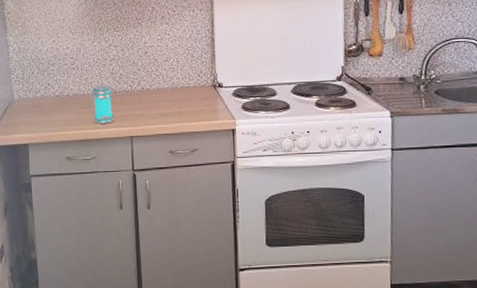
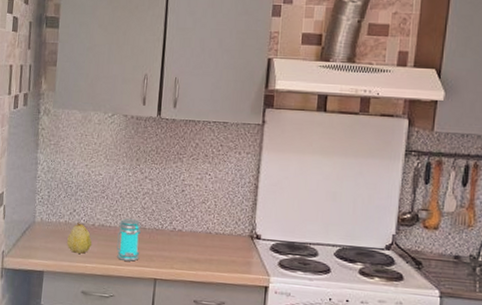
fruit: none [46,94,69,123] -> present [67,221,92,254]

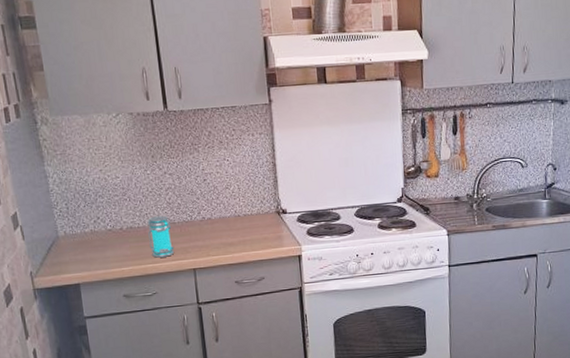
fruit: present [67,221,92,254] -> none [97,228,124,260]

